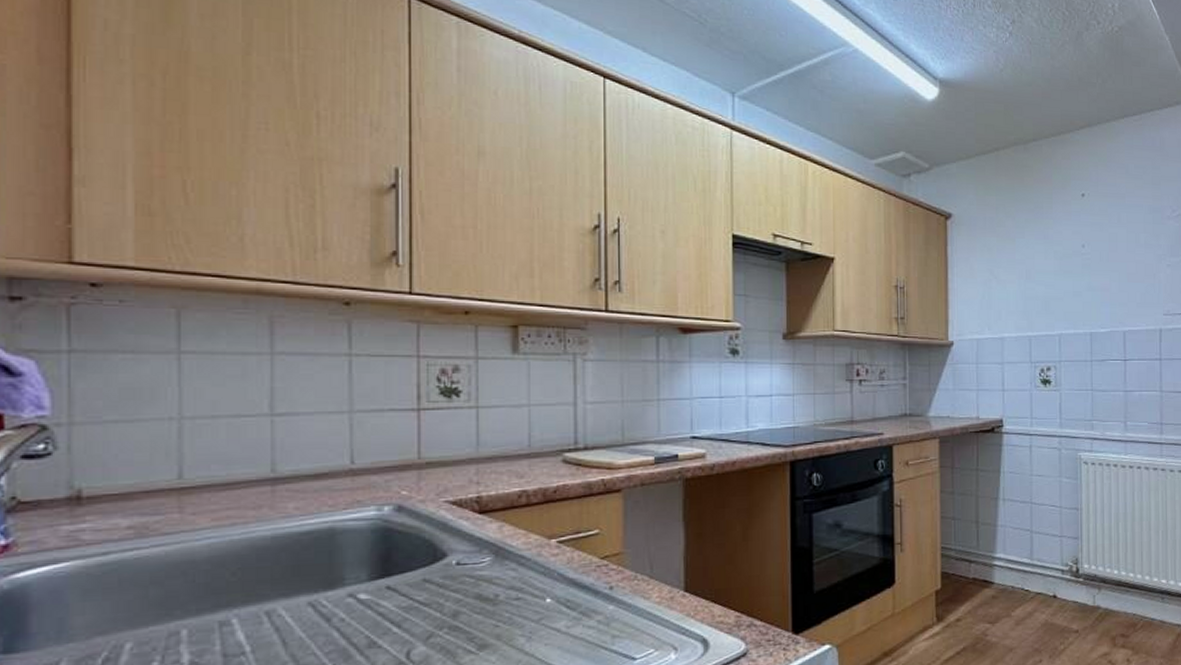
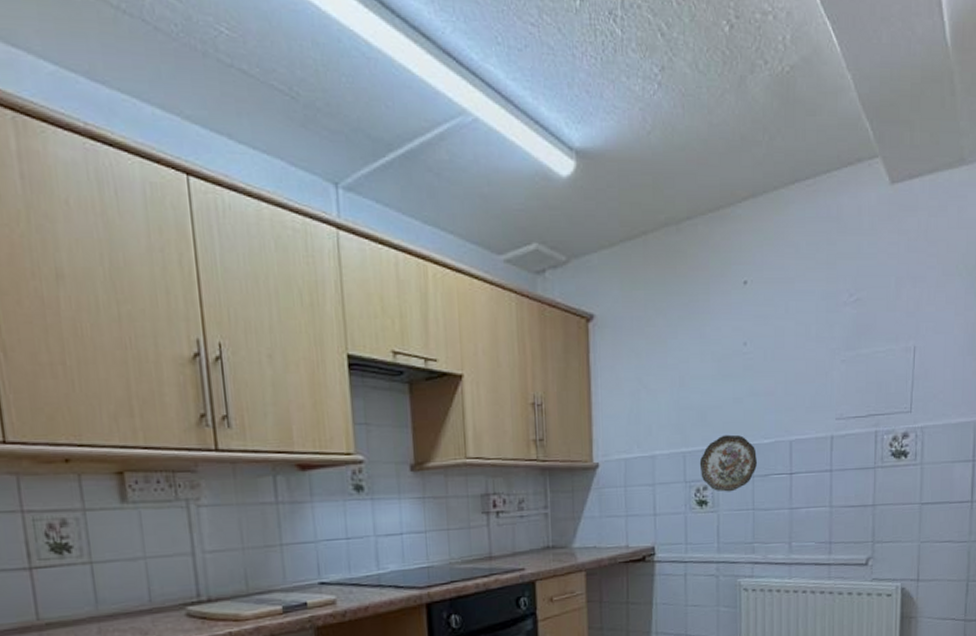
decorative plate: none [1043,323,1095,373] -> present [699,434,757,492]

